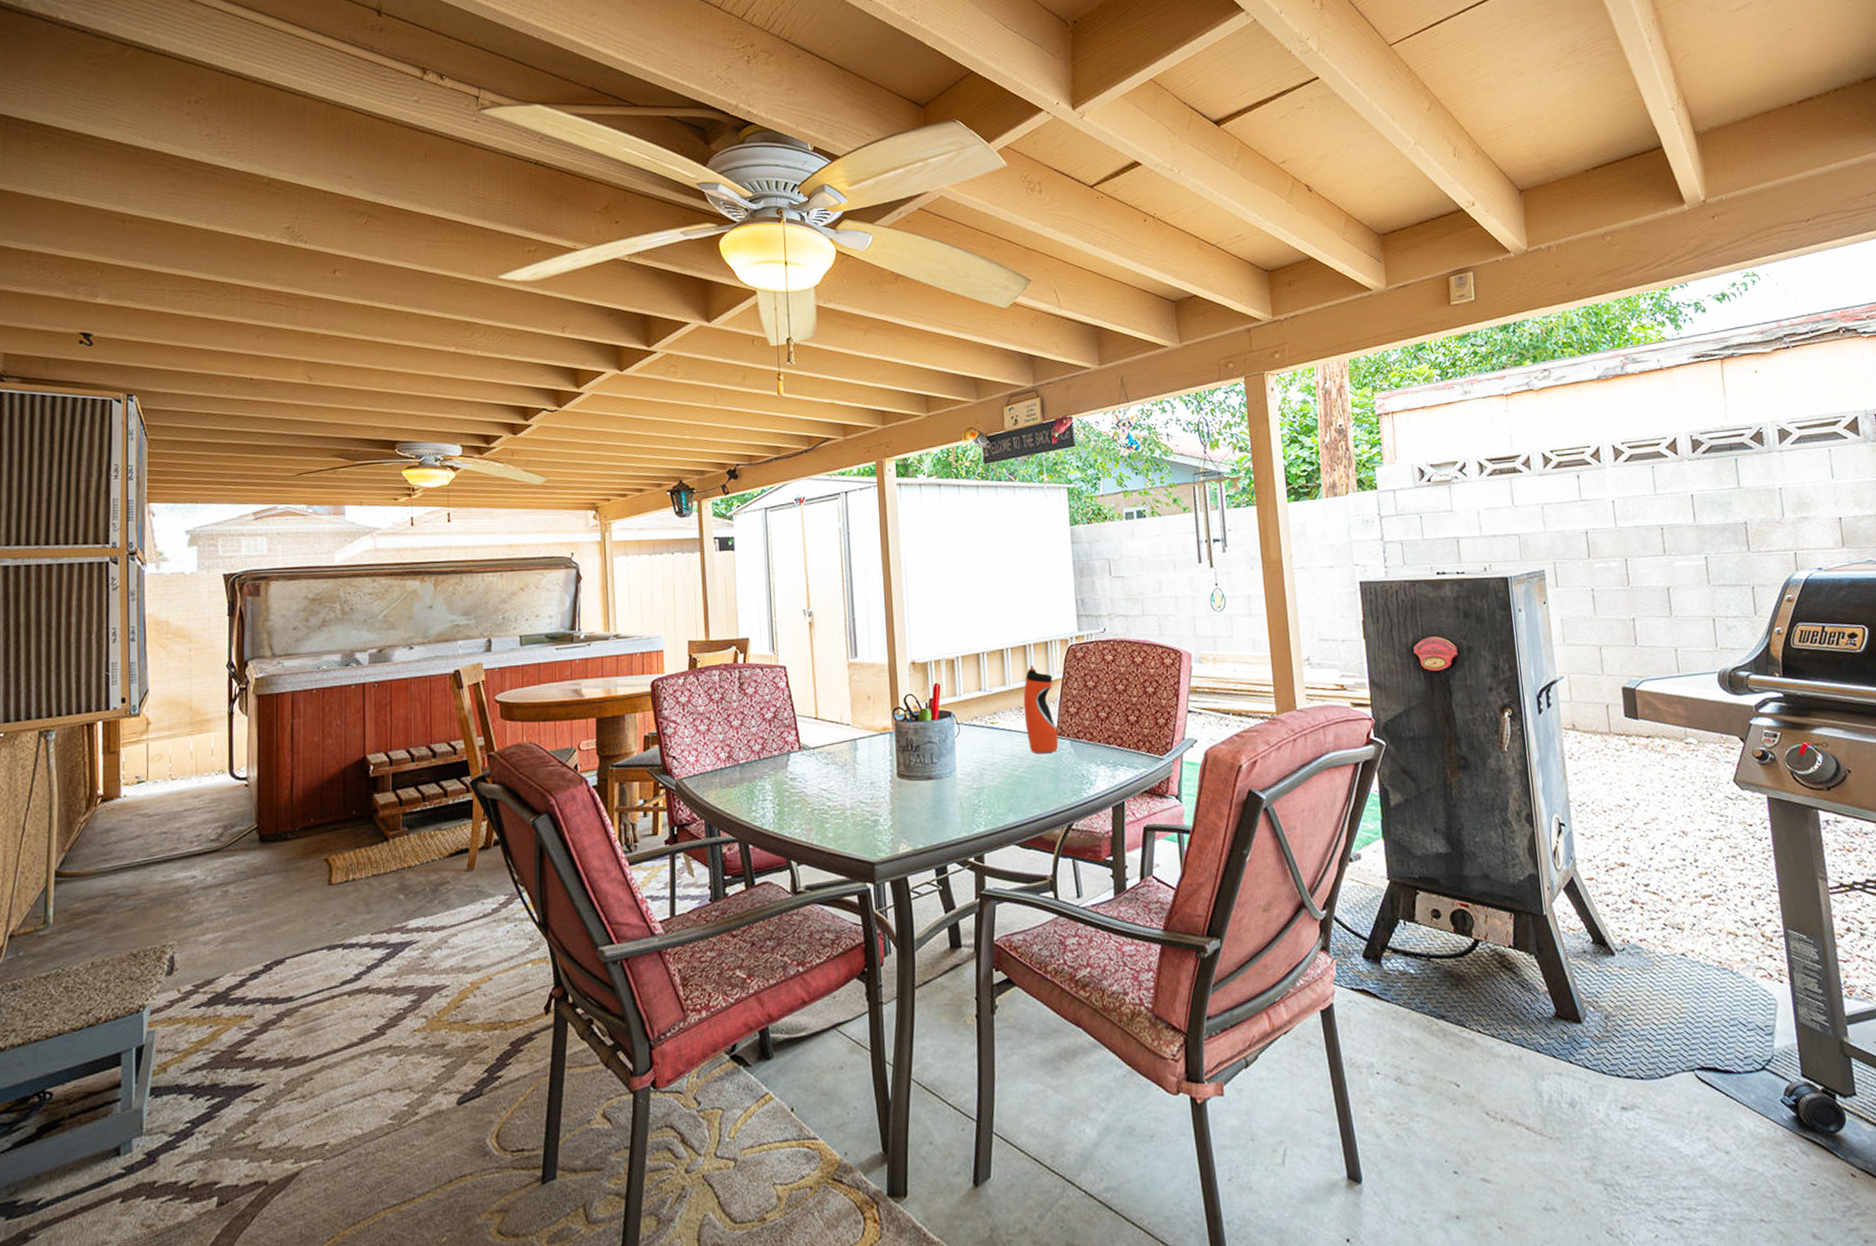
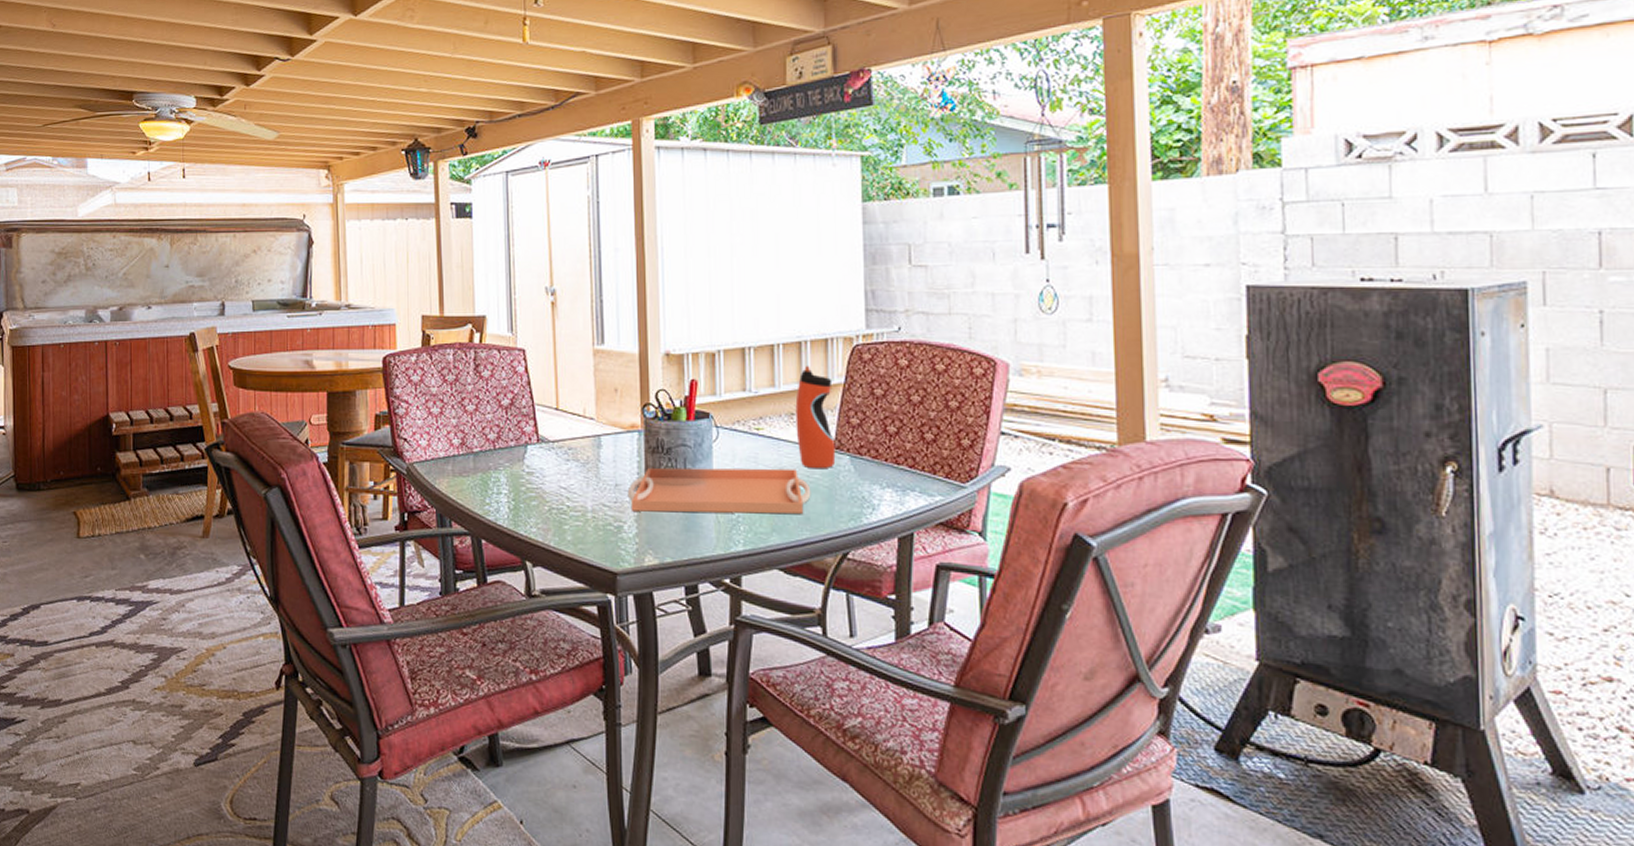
serving tray: none [882,755,1040,805] -> present [627,467,811,514]

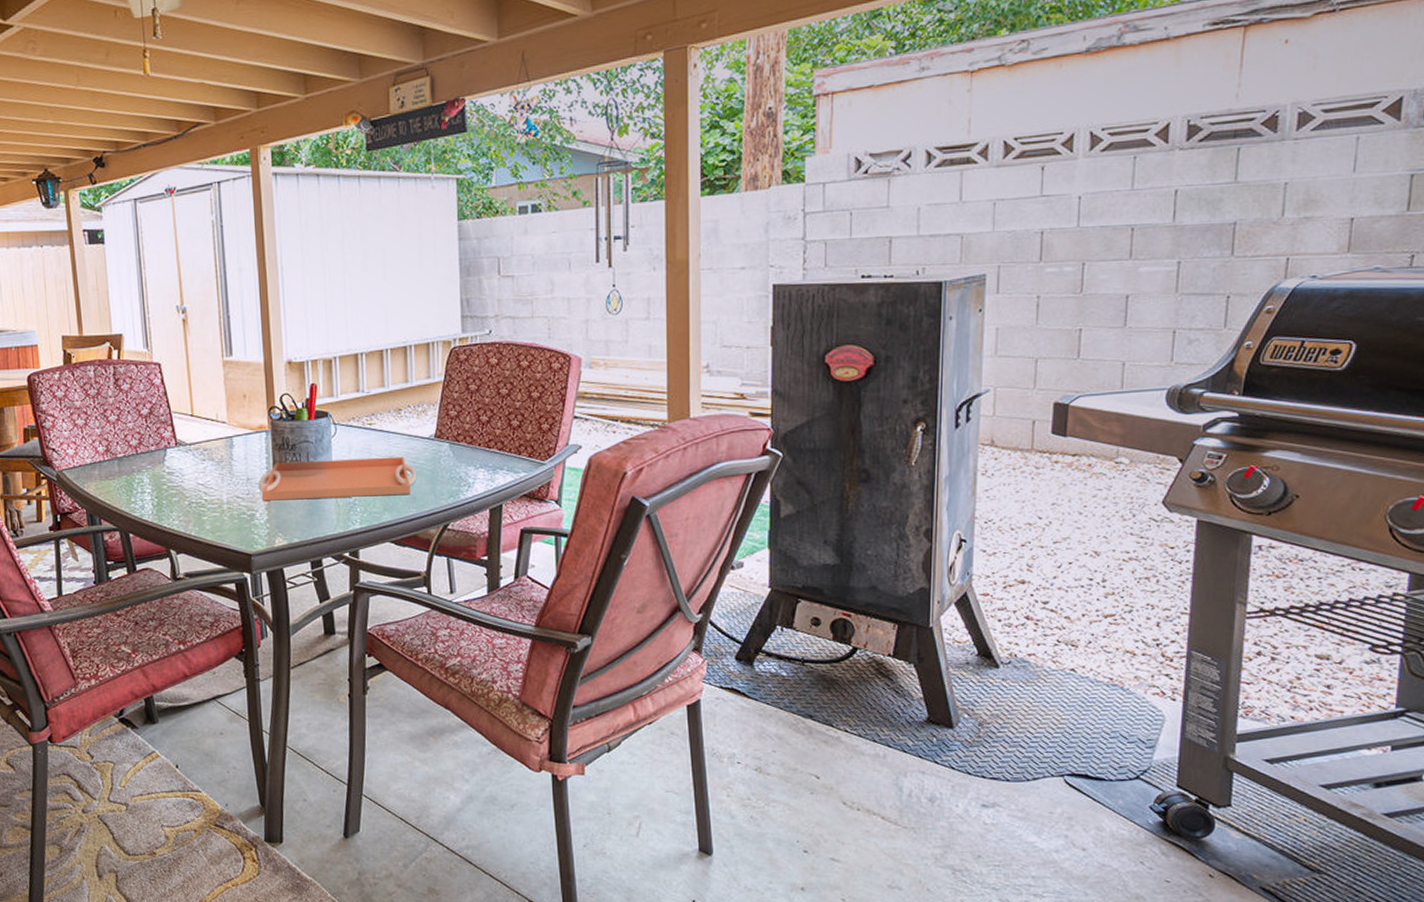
water bottle: present [795,365,836,468] -> none [402,366,437,455]

